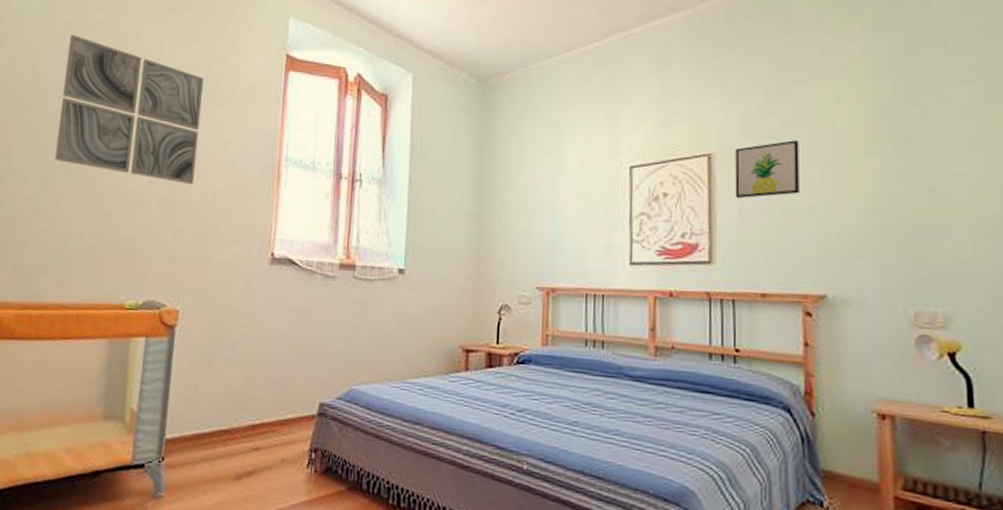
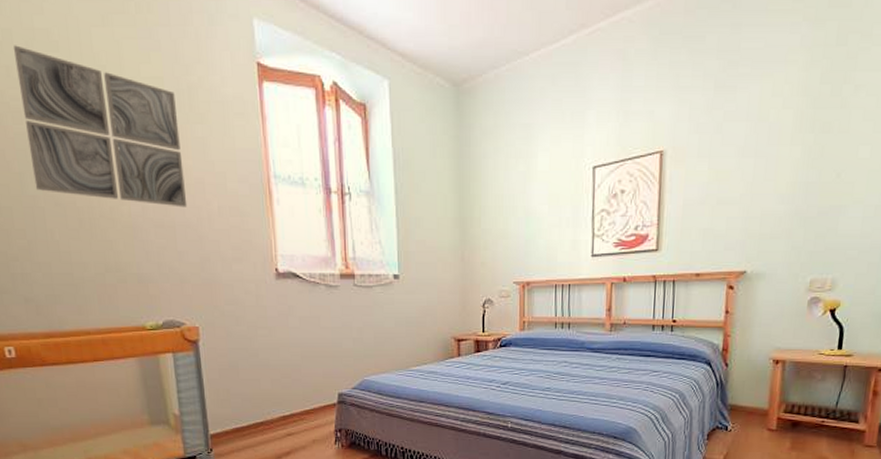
wall art: present [735,140,799,199] -> none [681,134,738,192]

